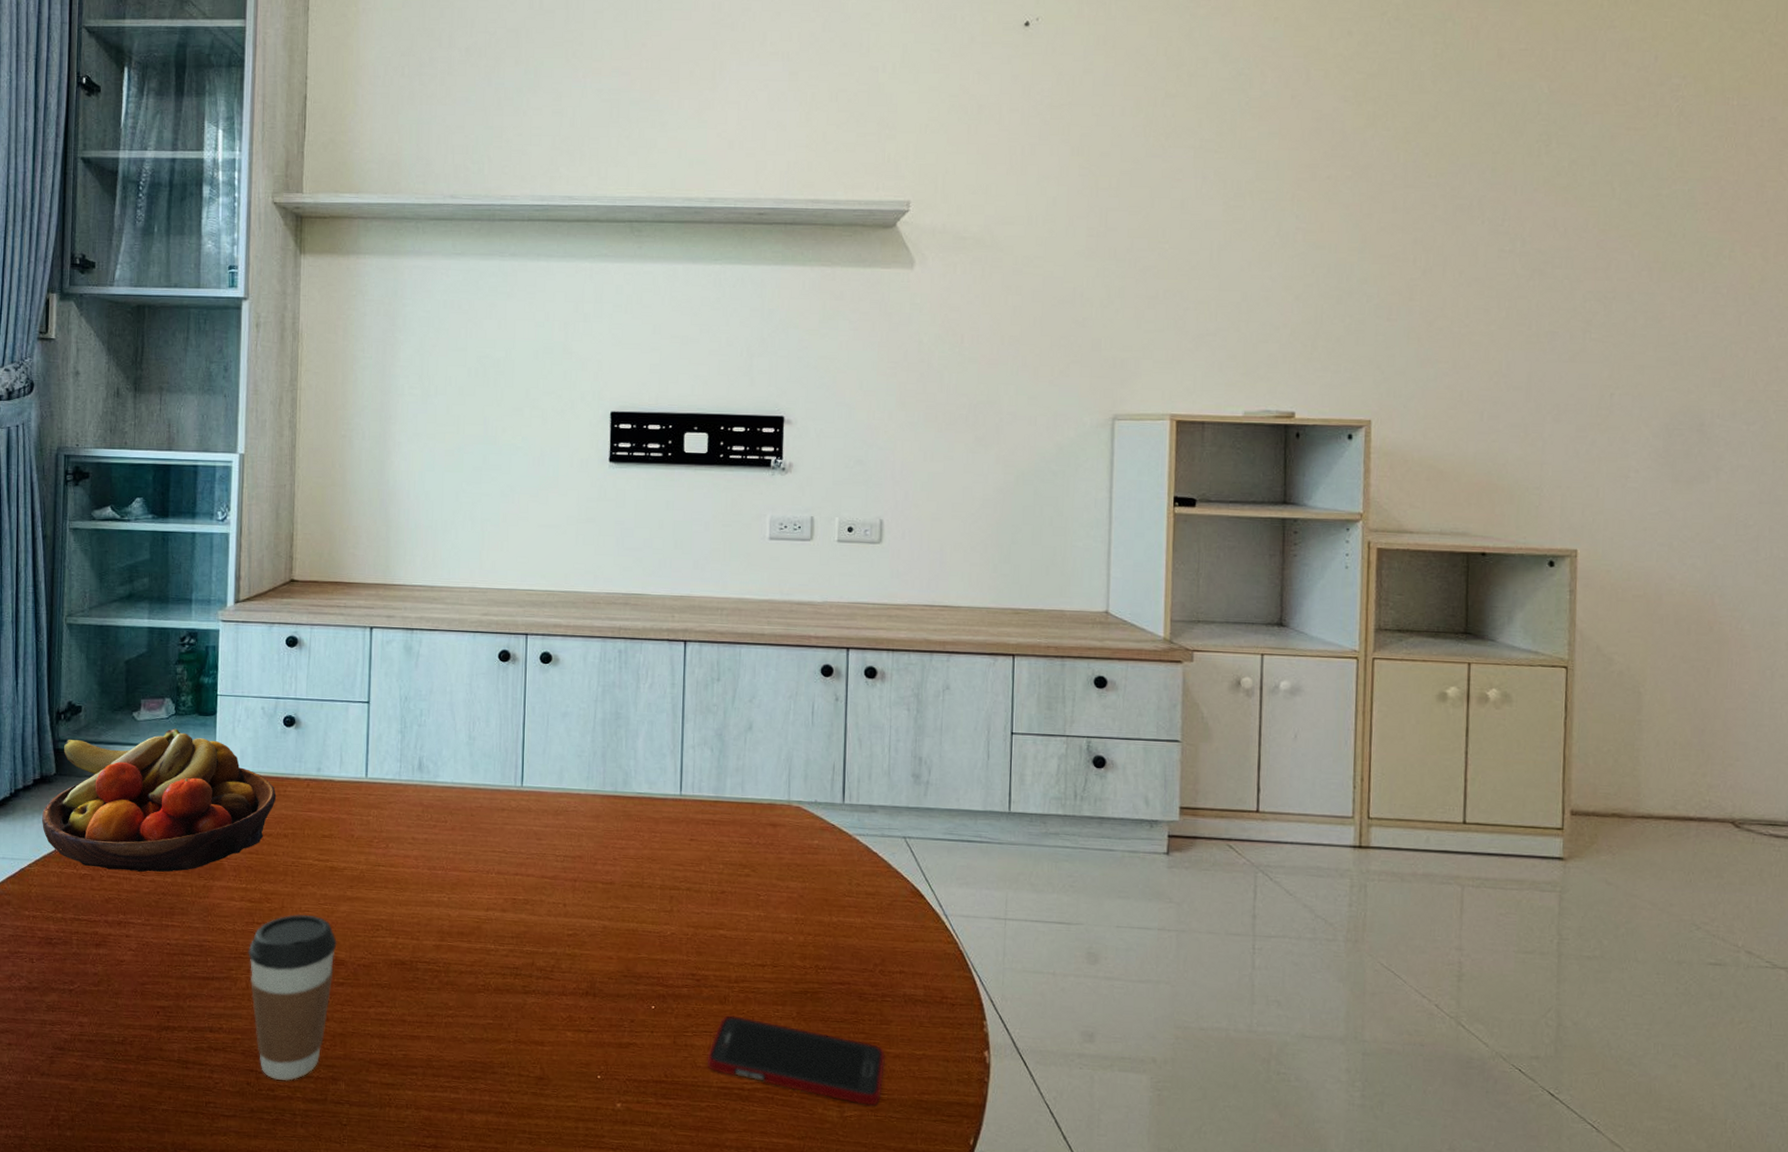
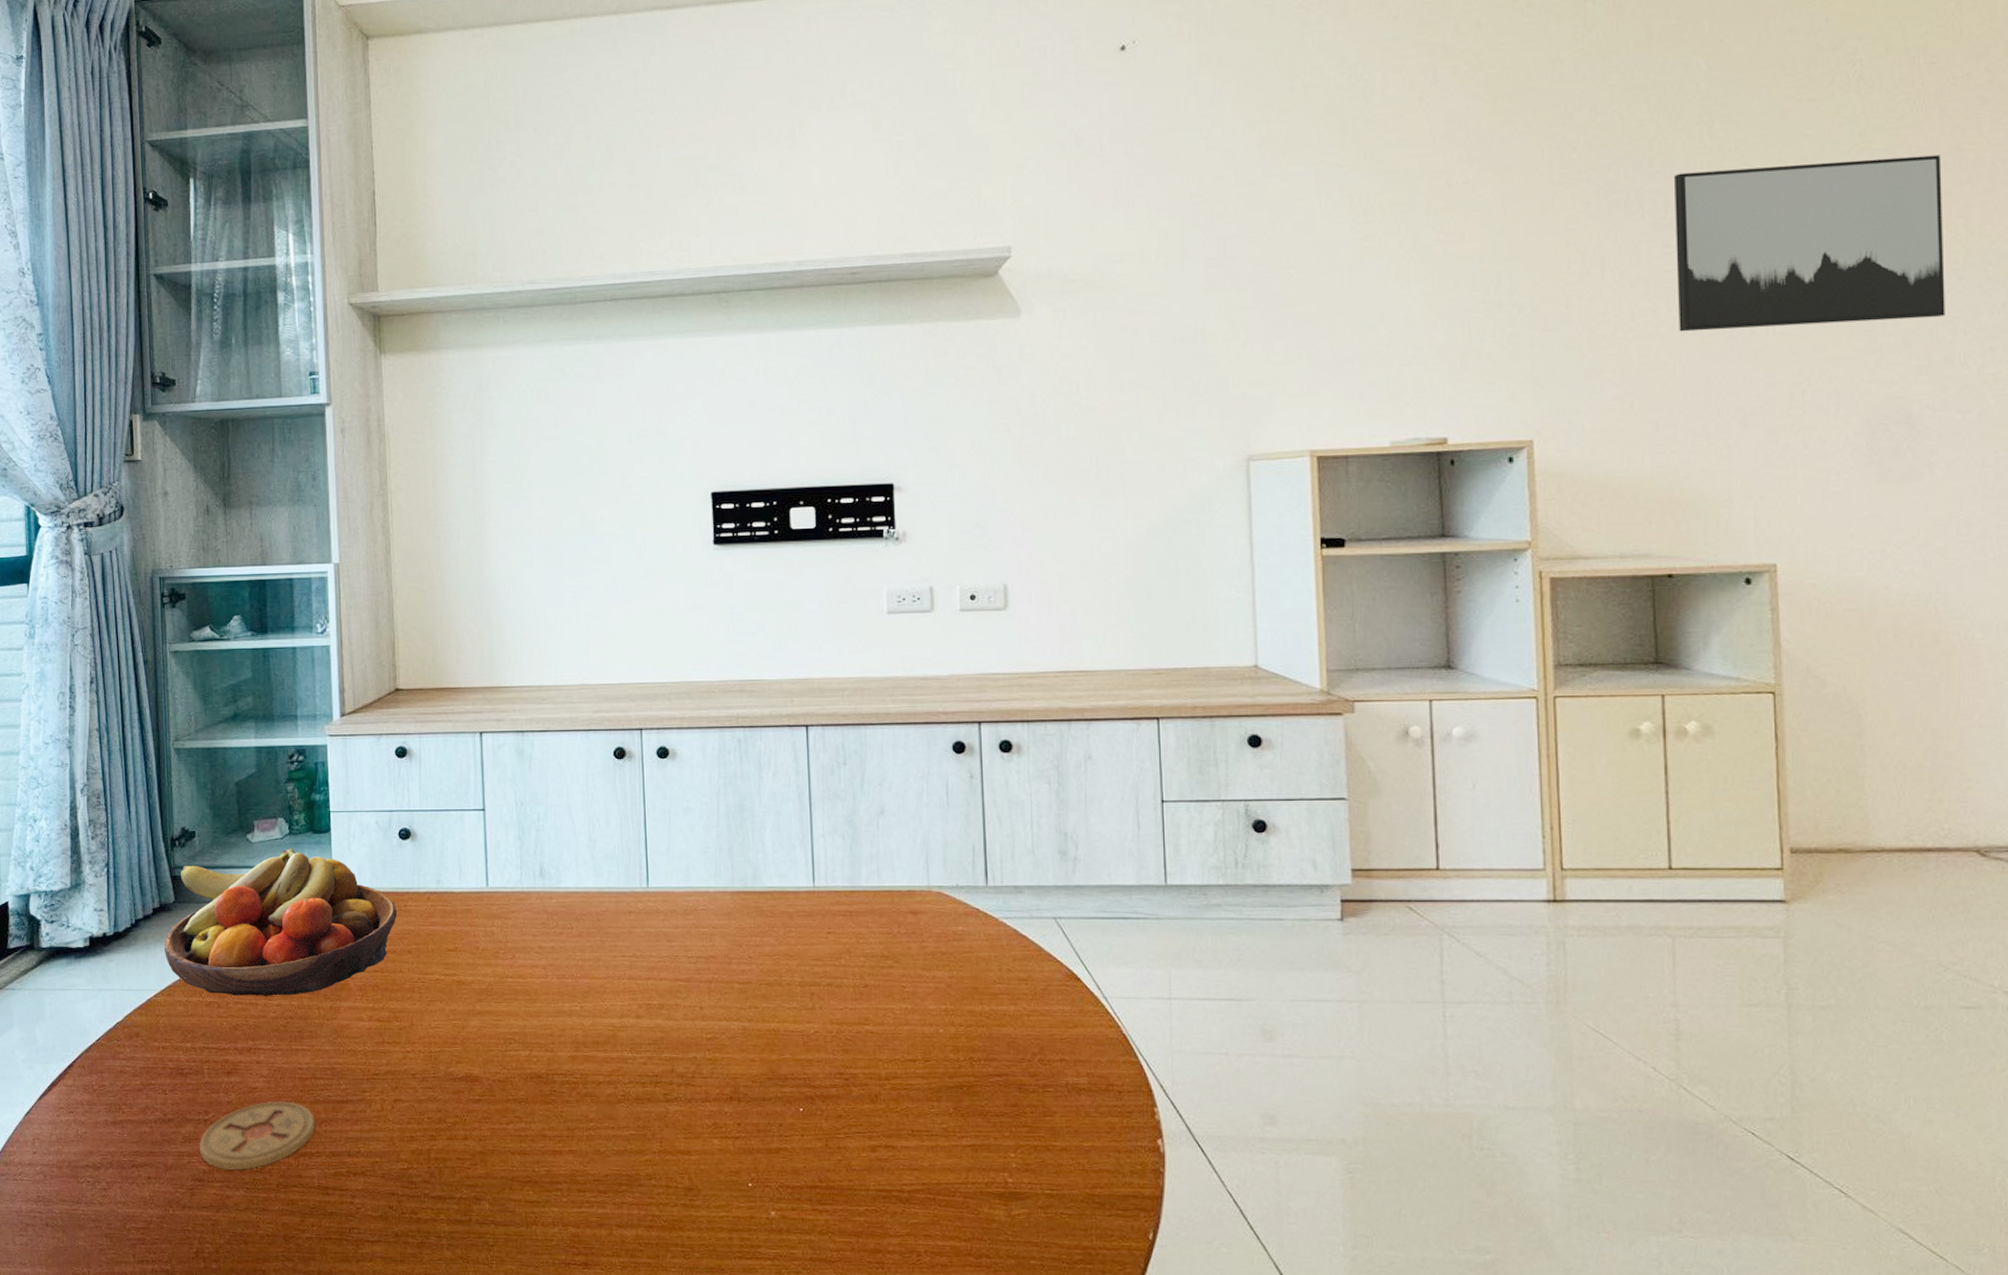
coaster: none [63,975,181,1041] -> present [200,1101,316,1171]
coffee cup: present [248,914,337,1081] -> none [380,1031,470,1203]
cell phone: present [707,1015,885,1106] -> none [862,1114,1052,1202]
wall art: none [1507,185,1746,336] -> present [1674,155,1945,332]

